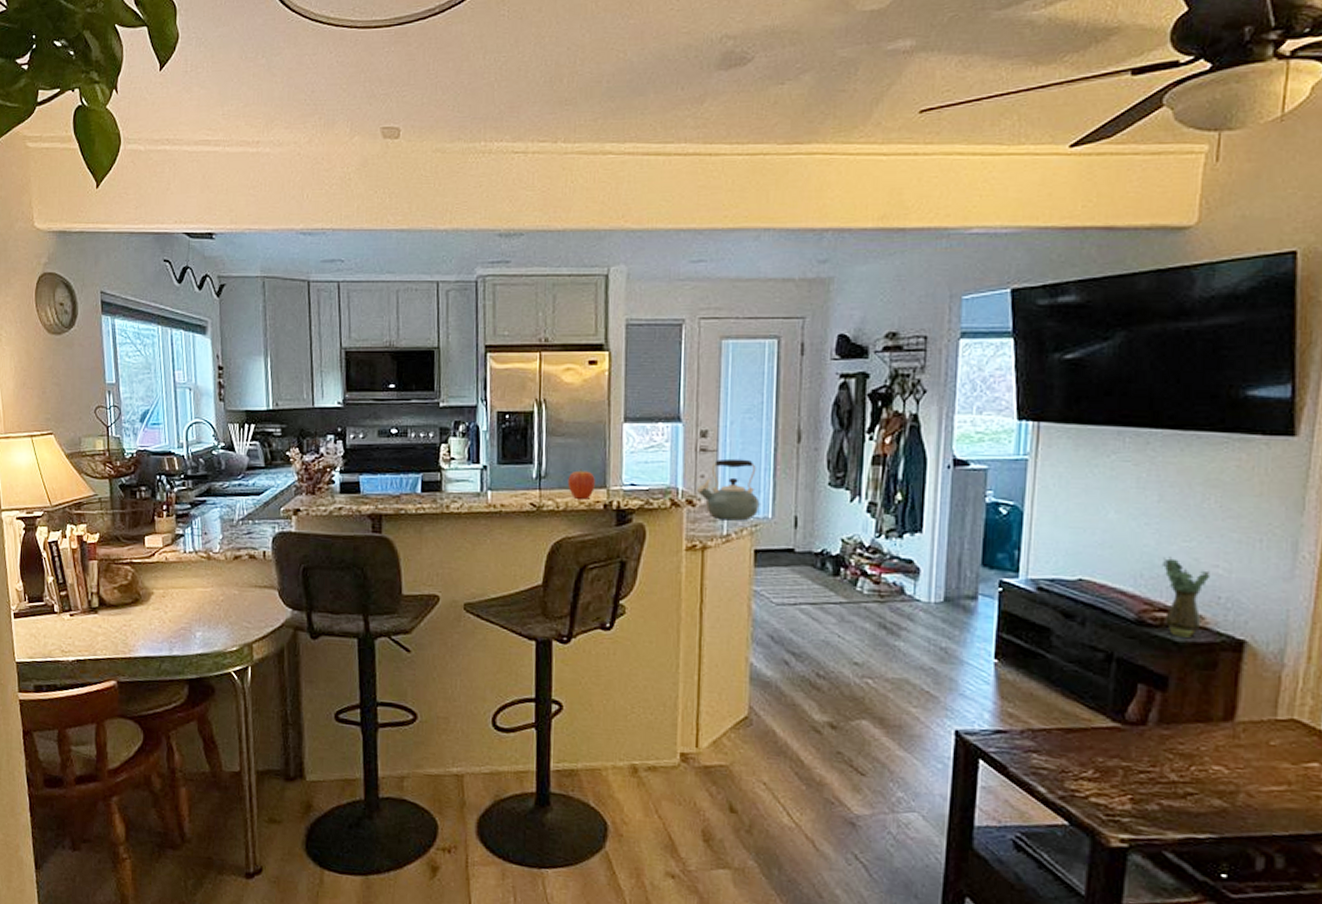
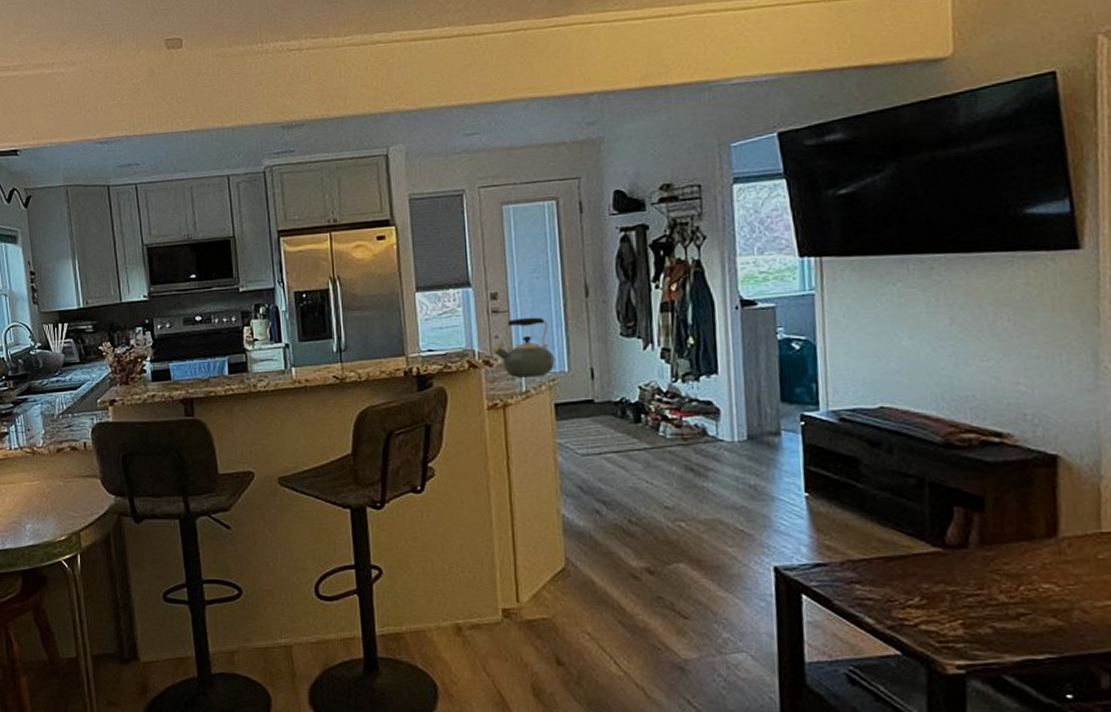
fruit: present [567,469,596,499] -> none [367,339,395,368]
vase: present [1161,557,1210,638] -> none [962,377,1012,457]

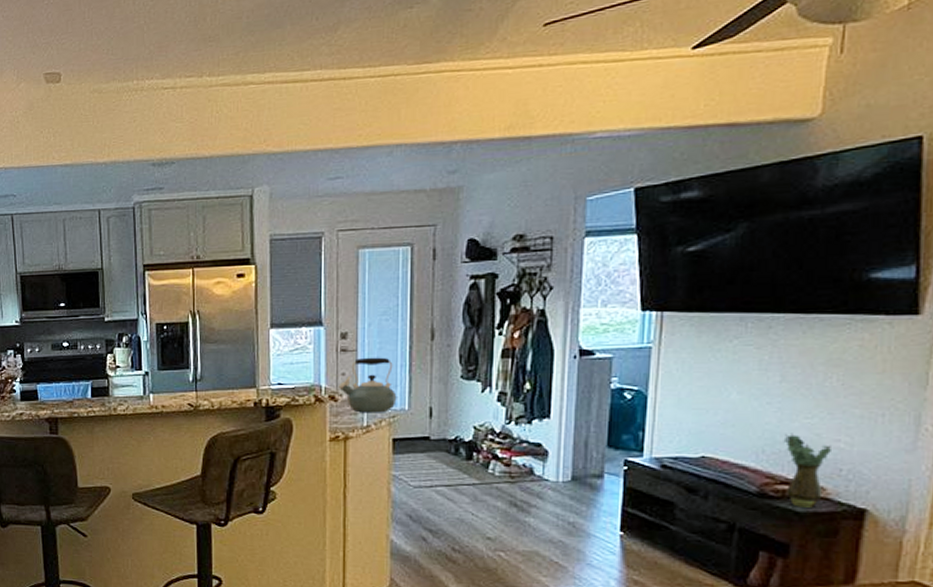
vase: none [962,377,1012,457] -> present [783,433,831,508]

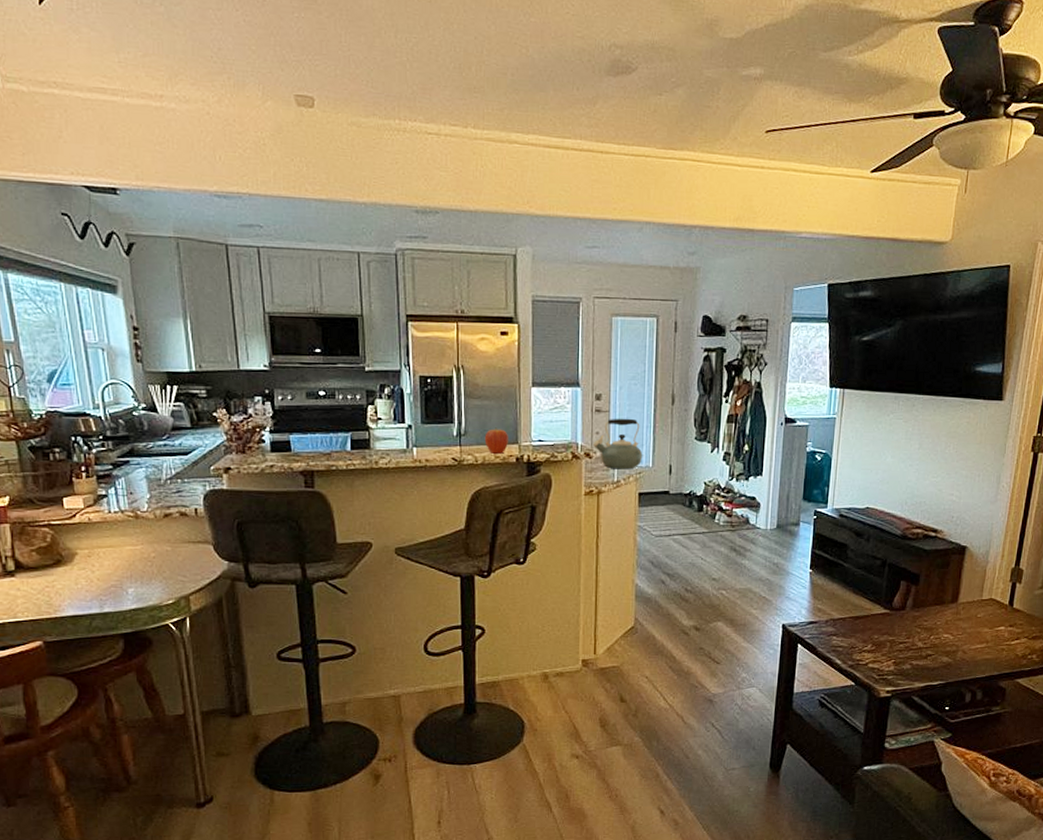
fruit: none [221,372,247,398] -> present [484,427,509,454]
vase: present [783,433,831,508] -> none [919,489,948,546]

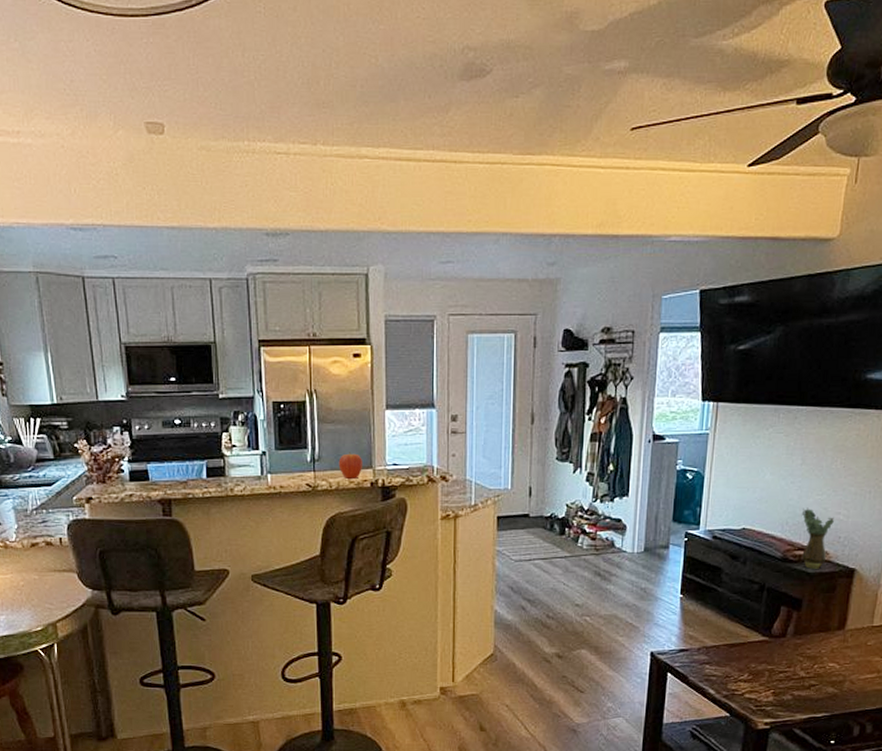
kettle: present [592,418,643,470] -> none [448,439,501,493]
vase: none [919,489,948,546] -> present [801,507,834,569]

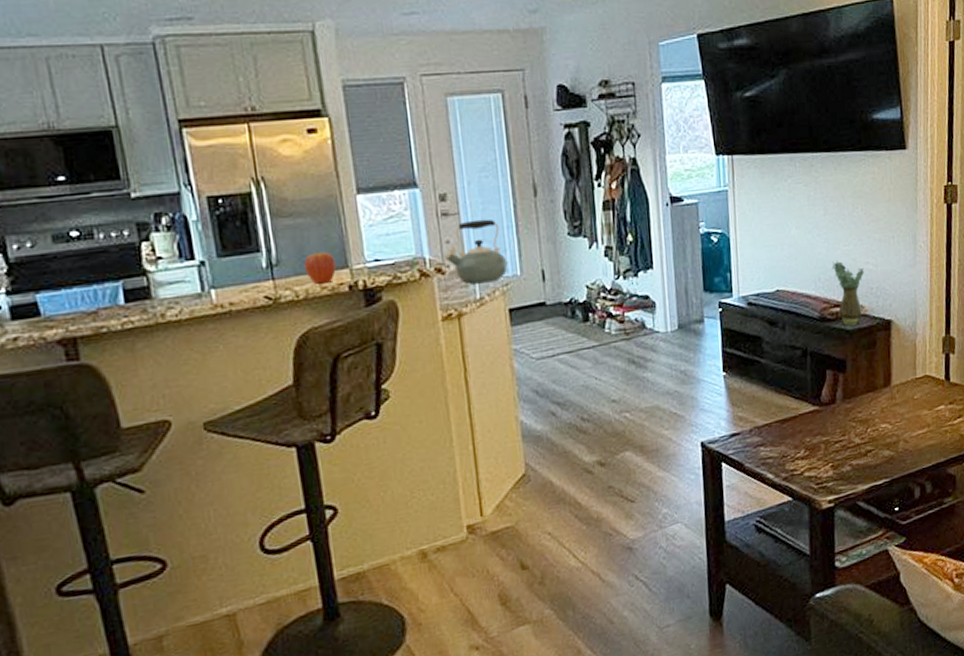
kettle: none [448,439,501,493] -> present [443,219,508,284]

